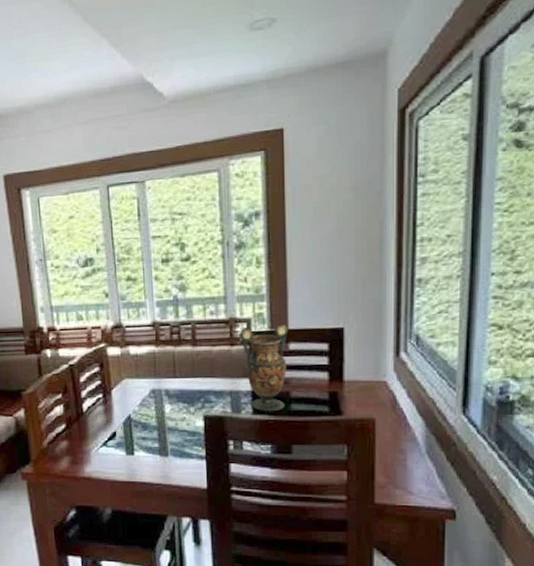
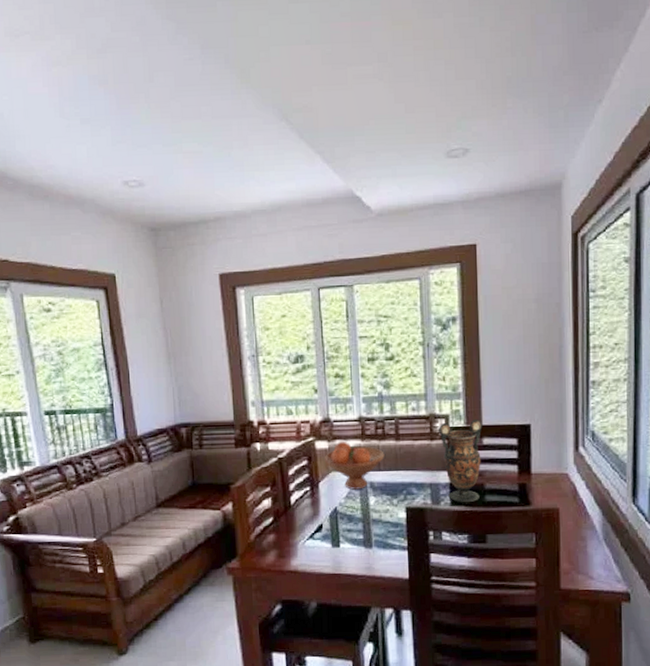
fruit bowl: none [116,347,181,397] -> present [324,441,385,490]

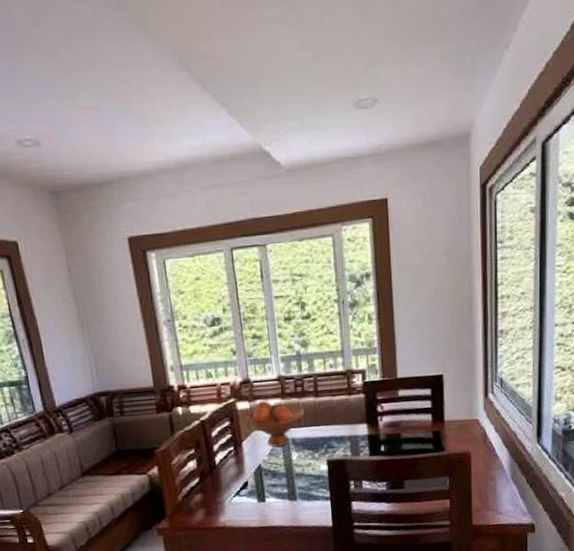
vase: present [439,420,483,503] -> none [356,373,398,453]

